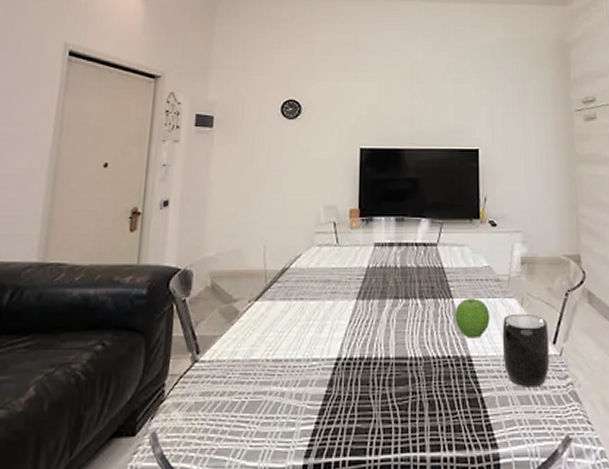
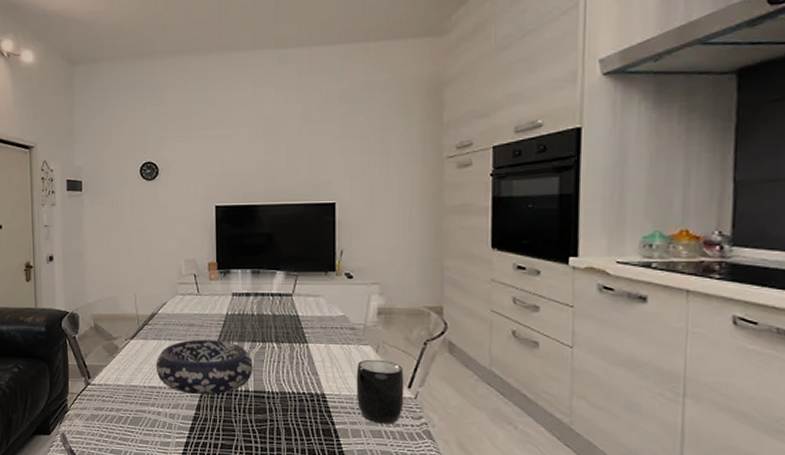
decorative bowl: none [282,298,395,367] -> present [156,339,253,395]
fruit: present [454,298,490,338] -> none [309,344,345,379]

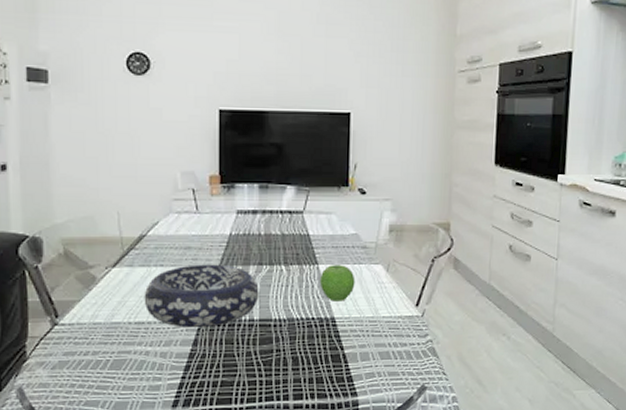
fruit: none [309,344,345,379] -> present [319,265,355,302]
mug: present [356,359,404,424] -> none [366,278,413,345]

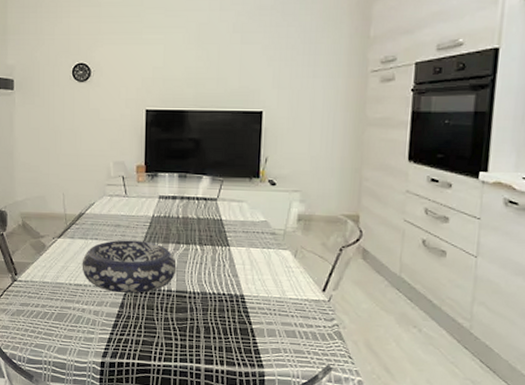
fruit: present [319,265,355,302] -> none [230,247,264,281]

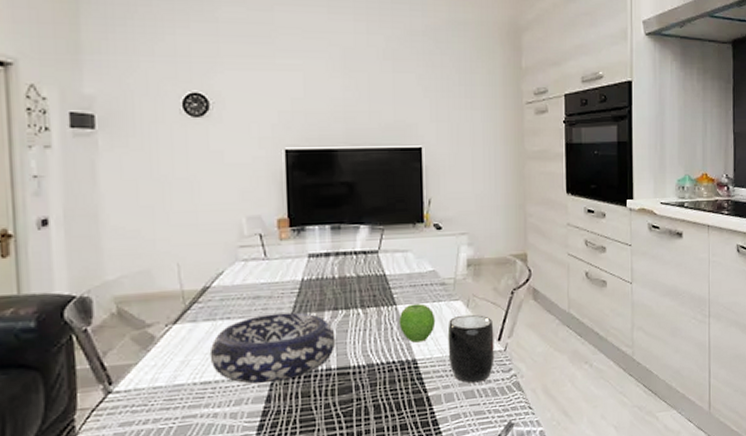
fruit: none [230,247,264,281] -> present [398,303,436,343]
mug: none [273,263,320,325] -> present [447,314,495,383]

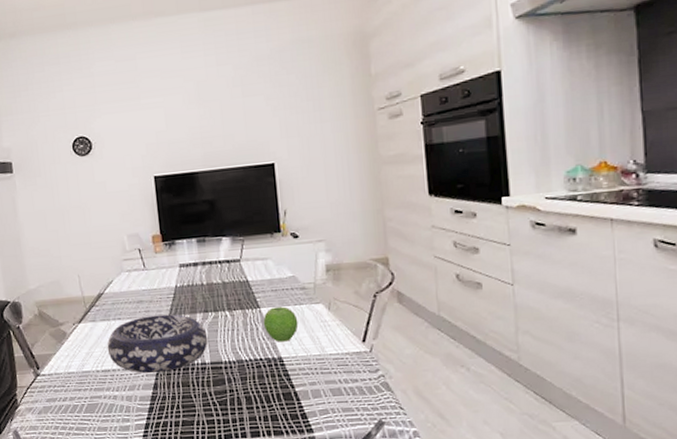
mug: present [447,314,495,383] -> none [310,316,360,382]

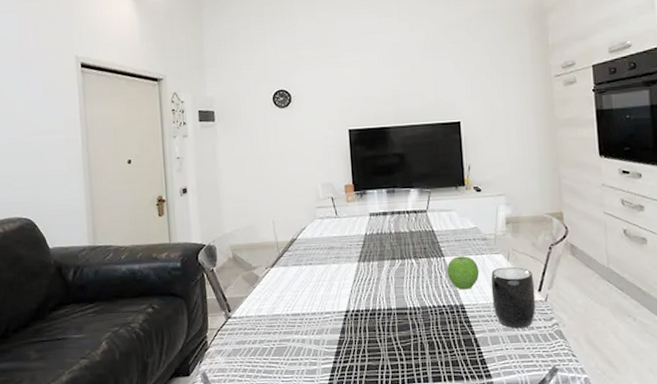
decorative bowl: present [107,314,208,373] -> none [298,261,395,318]
mug: none [310,316,360,382] -> present [491,266,536,329]

